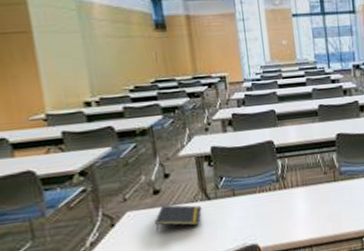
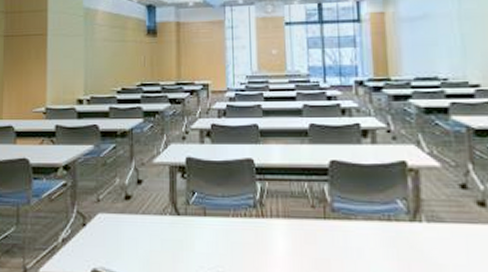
notepad: present [155,204,201,233] -> none [123,213,169,242]

